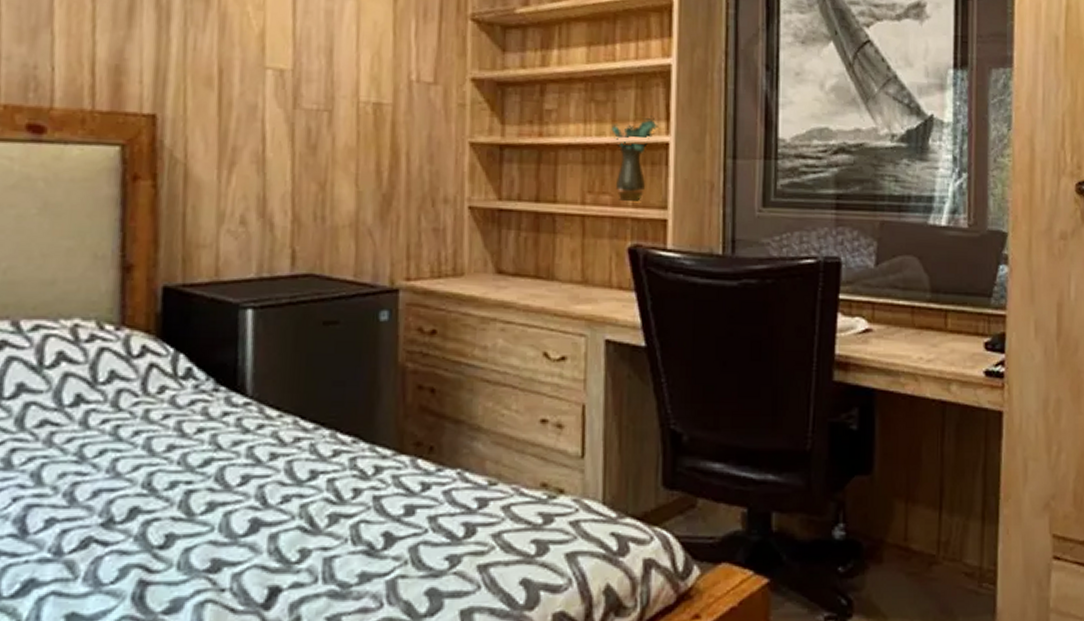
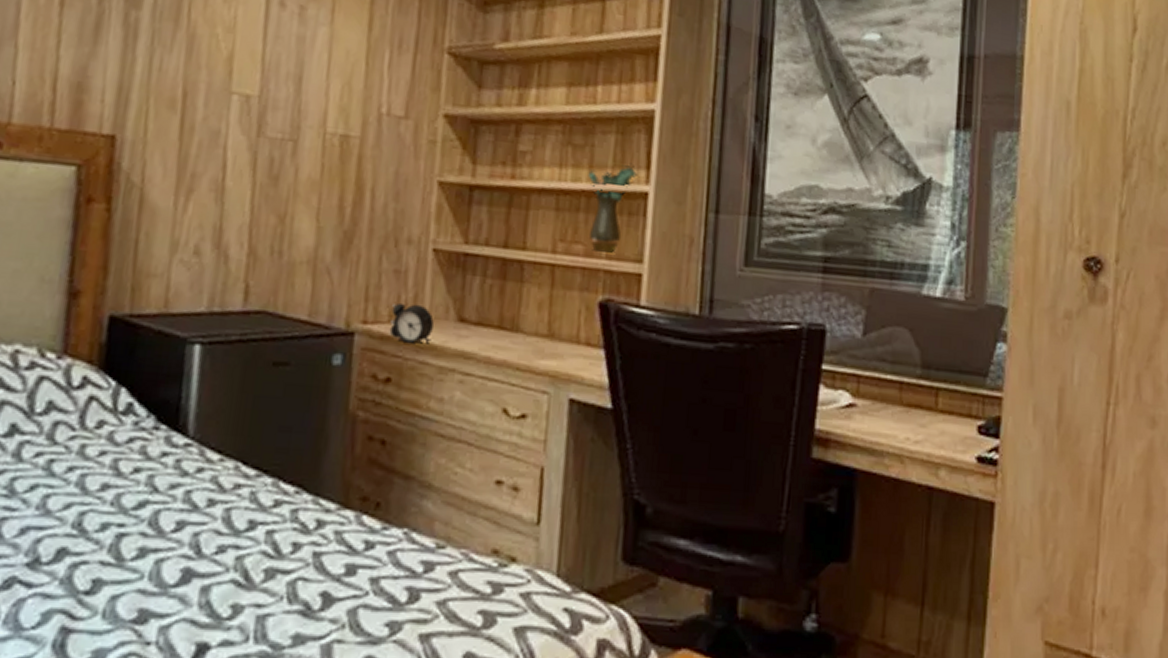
alarm clock: none [432,259,473,296] -> present [389,302,434,343]

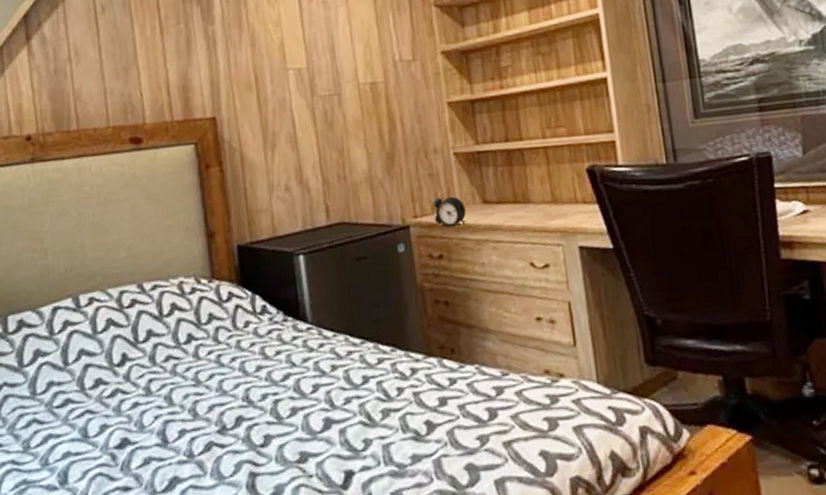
vase: present [588,163,637,254] -> none [557,58,595,132]

